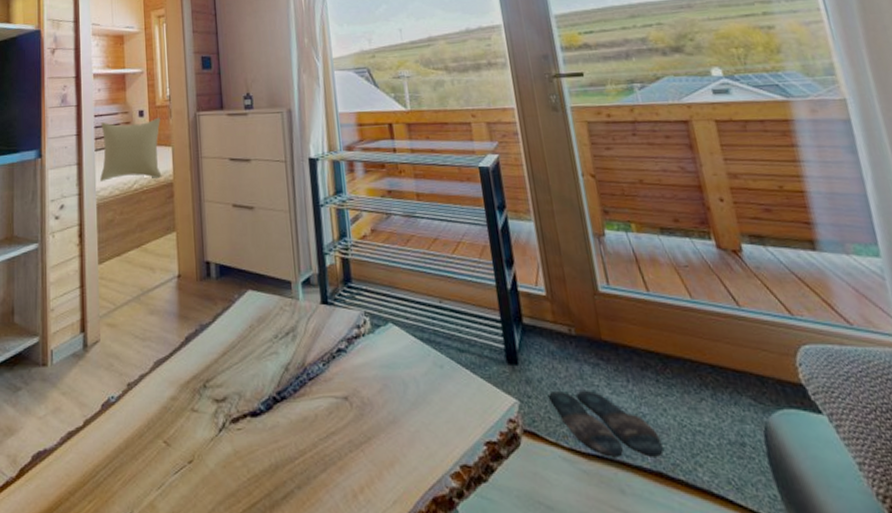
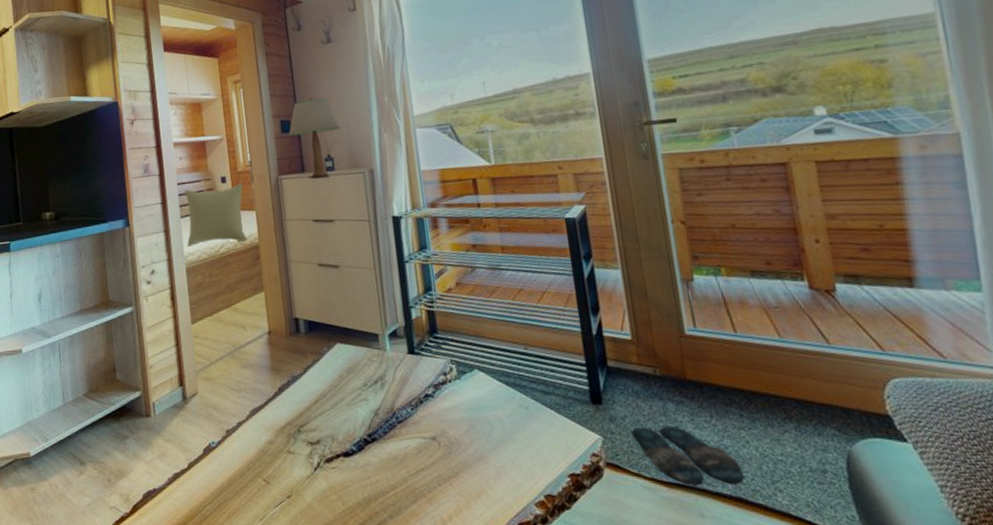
table lamp: none [209,35,261,116] -> present [288,97,341,179]

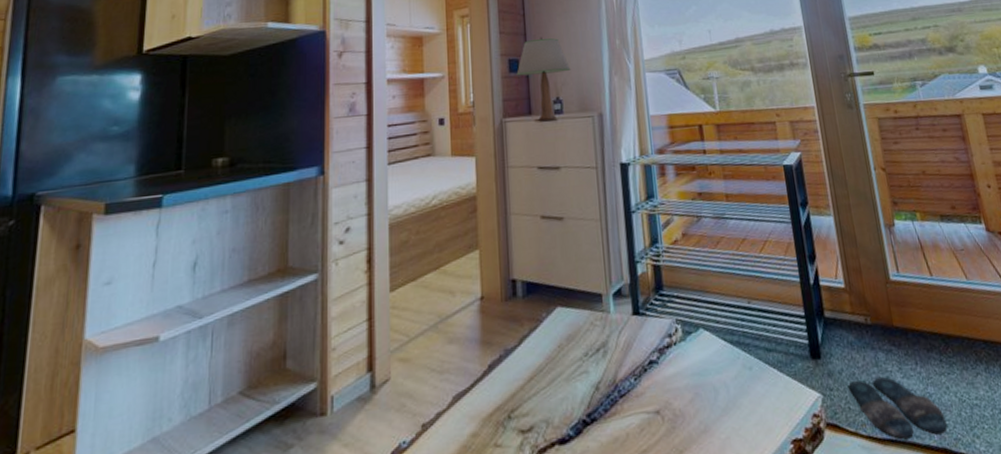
pillow: present [184,183,248,248] -> none [393,125,464,200]

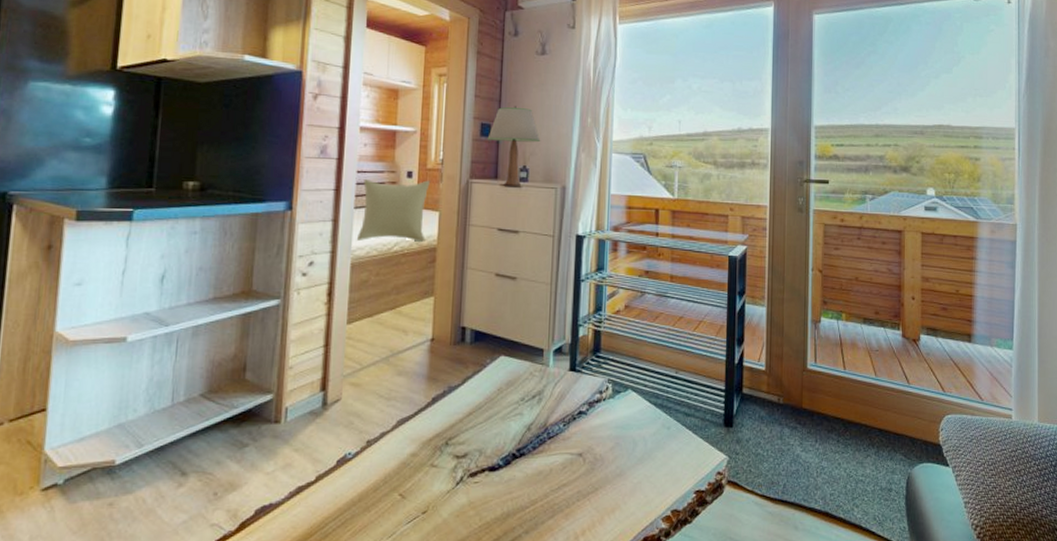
pillow: none [393,125,464,200] -> present [357,179,430,242]
slippers: present [848,376,947,440] -> none [753,448,832,501]

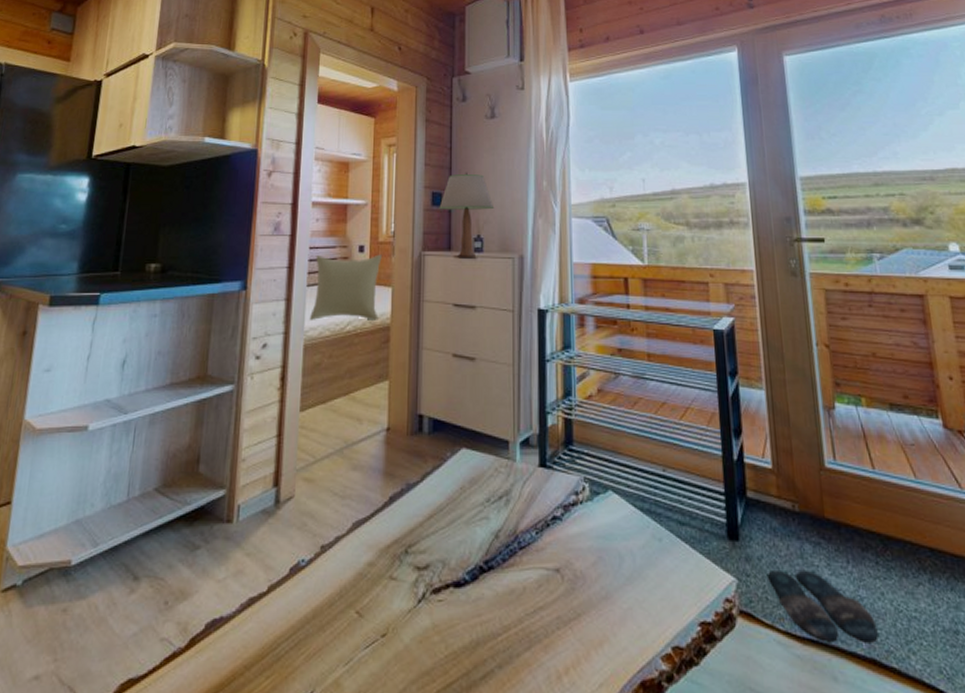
slippers: none [753,448,832,501] -> present [768,569,878,643]

